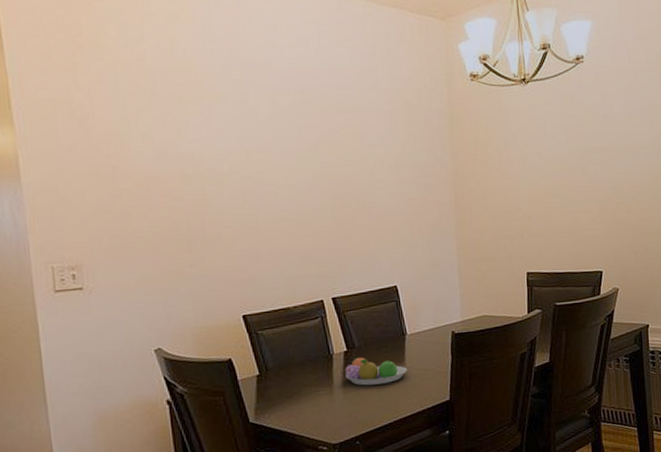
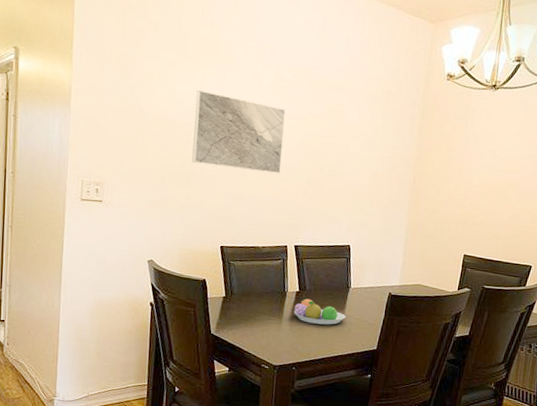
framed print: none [179,134,299,222] -> present [191,89,286,174]

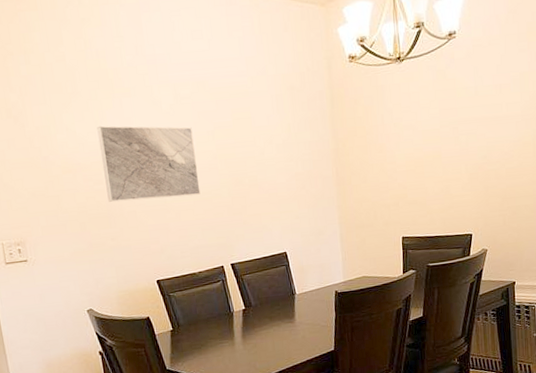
fruit bowl: present [294,298,346,325] -> none [244,314,298,339]

